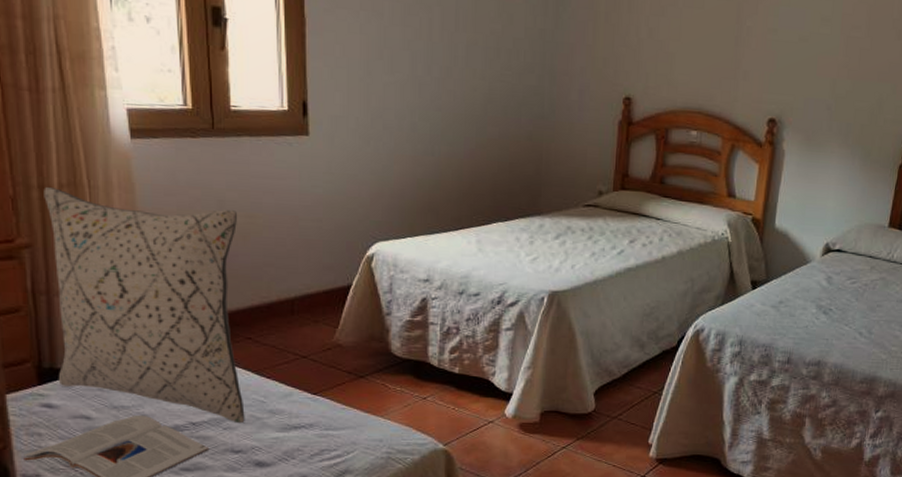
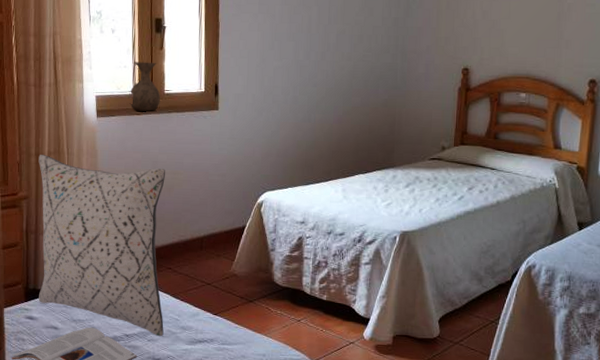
vase: none [177,64,225,135] -> present [129,62,161,113]

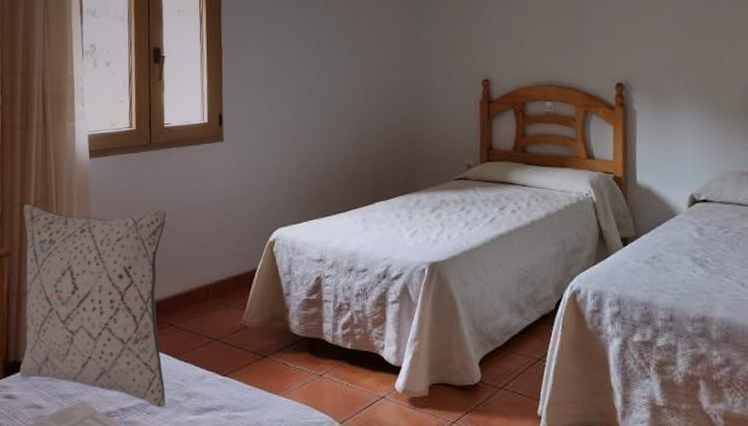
vase: present [129,62,161,113] -> none [125,94,160,150]

